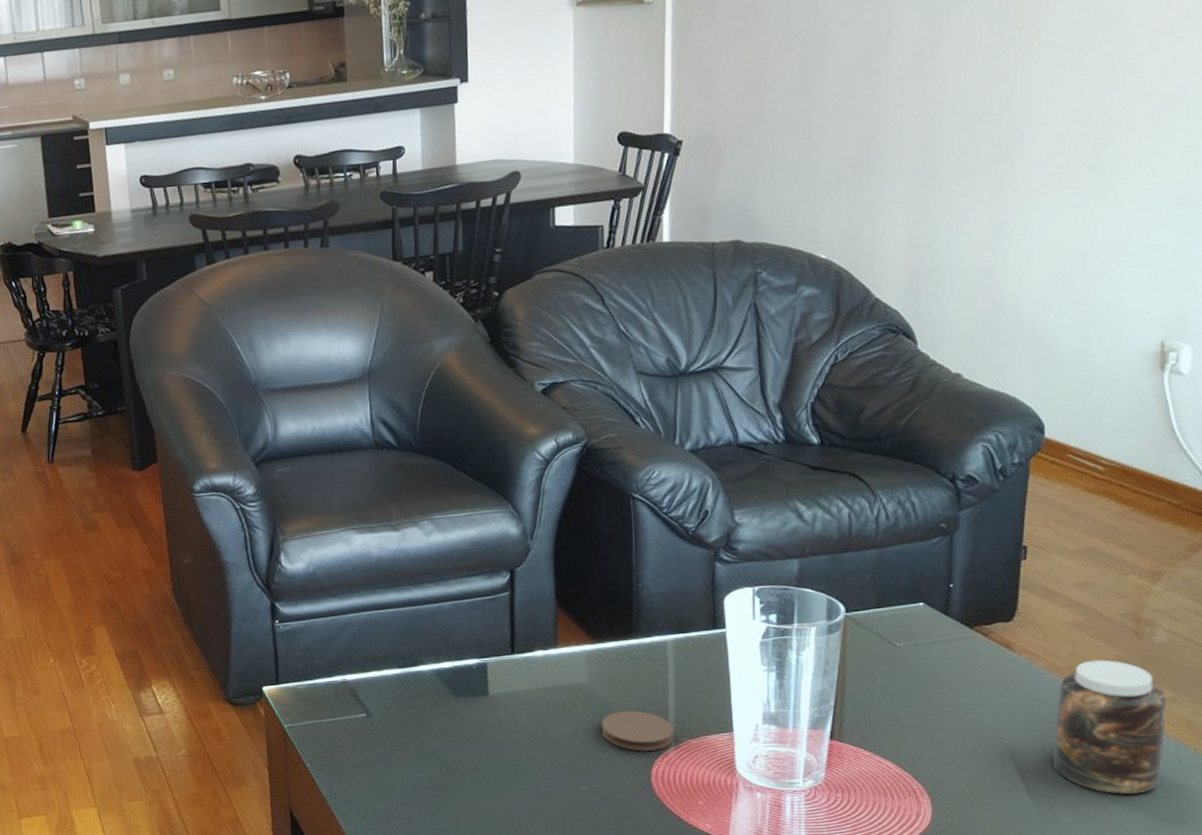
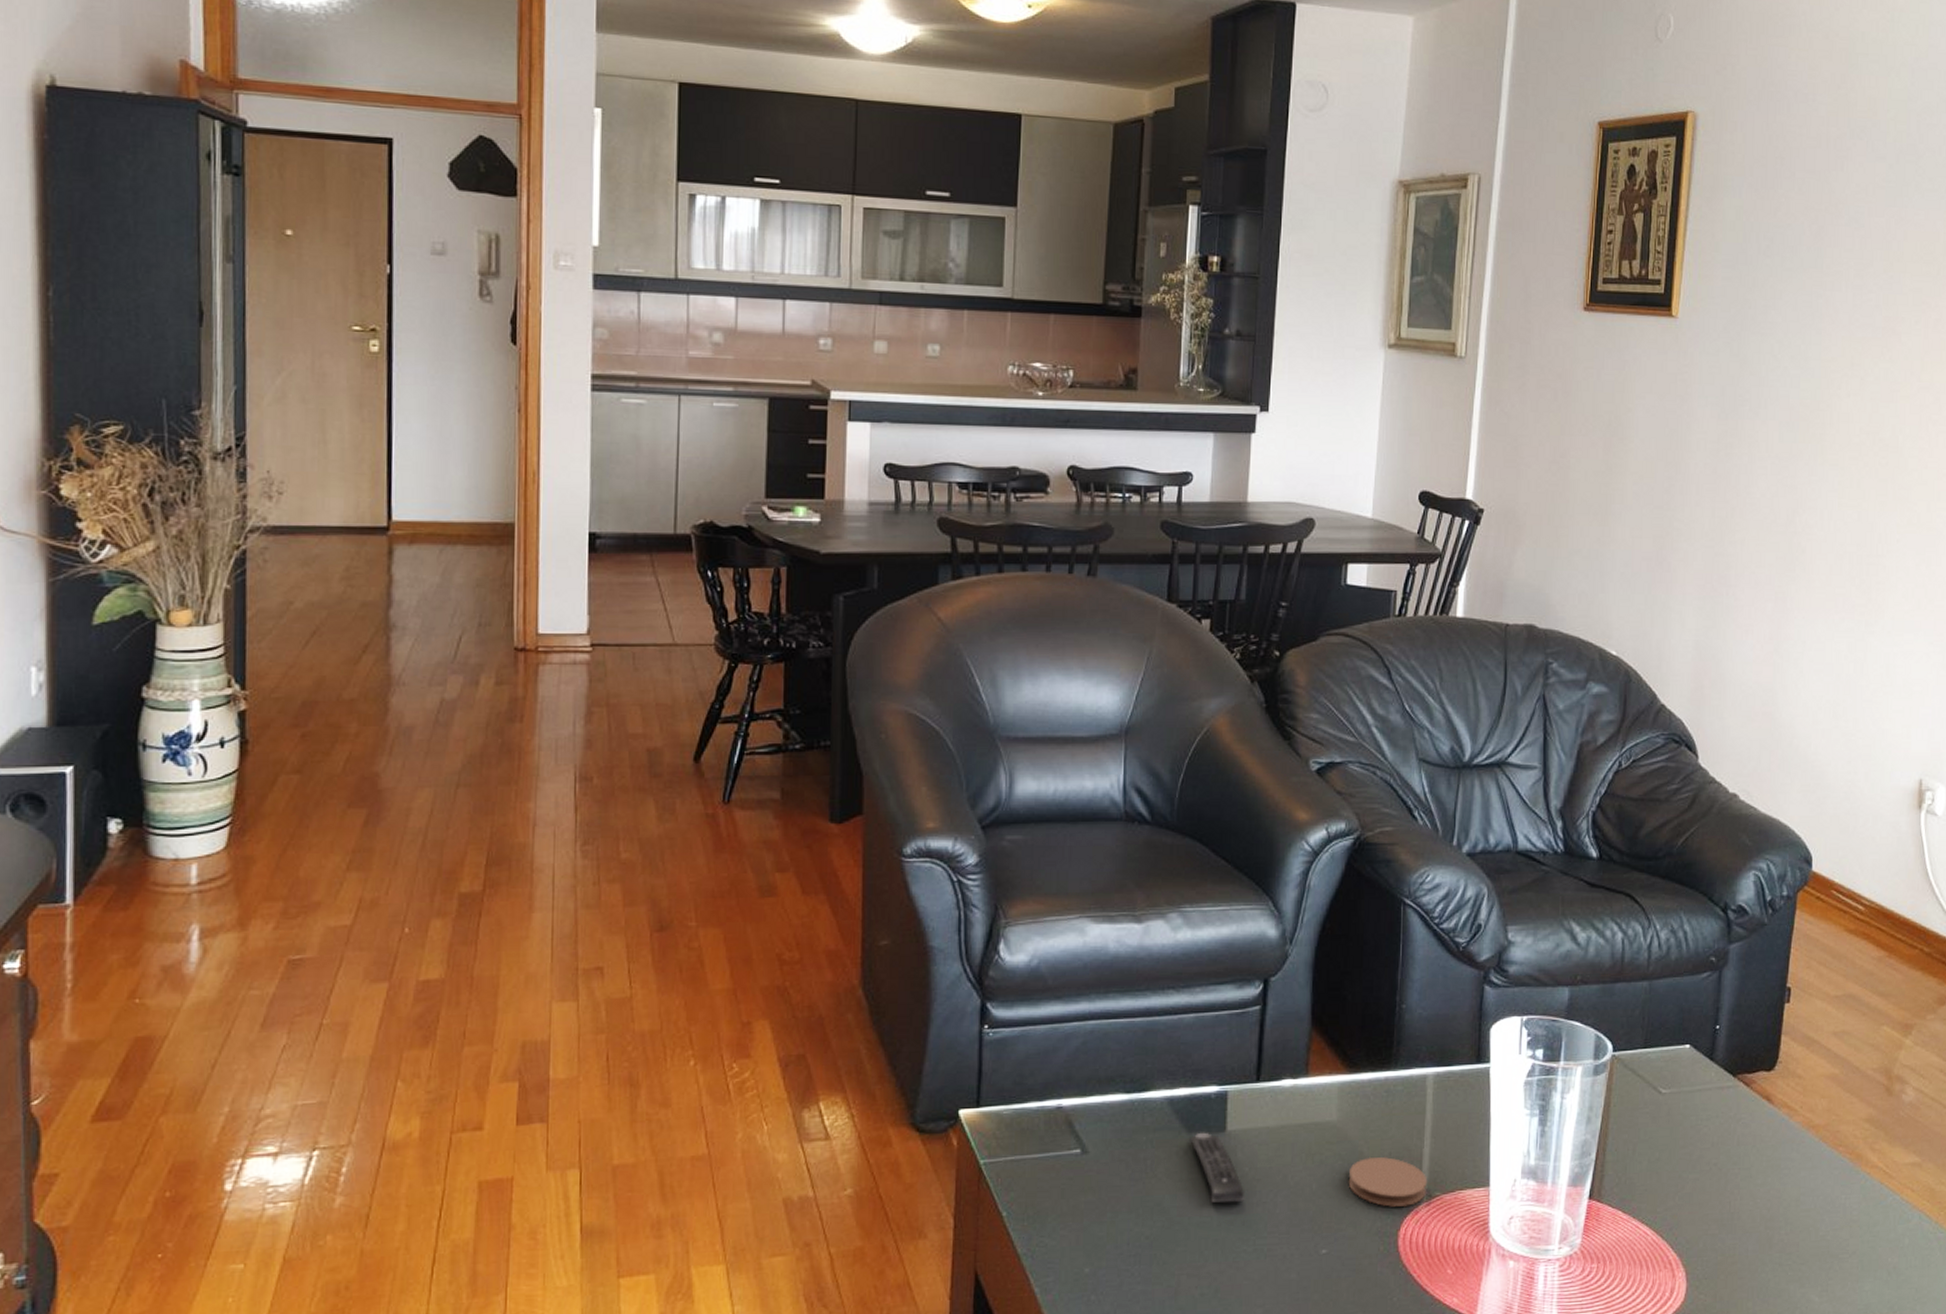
remote control: none [457,696,509,753] -> present [1190,1132,1244,1204]
jar: present [1053,659,1166,795] -> none [1806,1118,1912,1271]

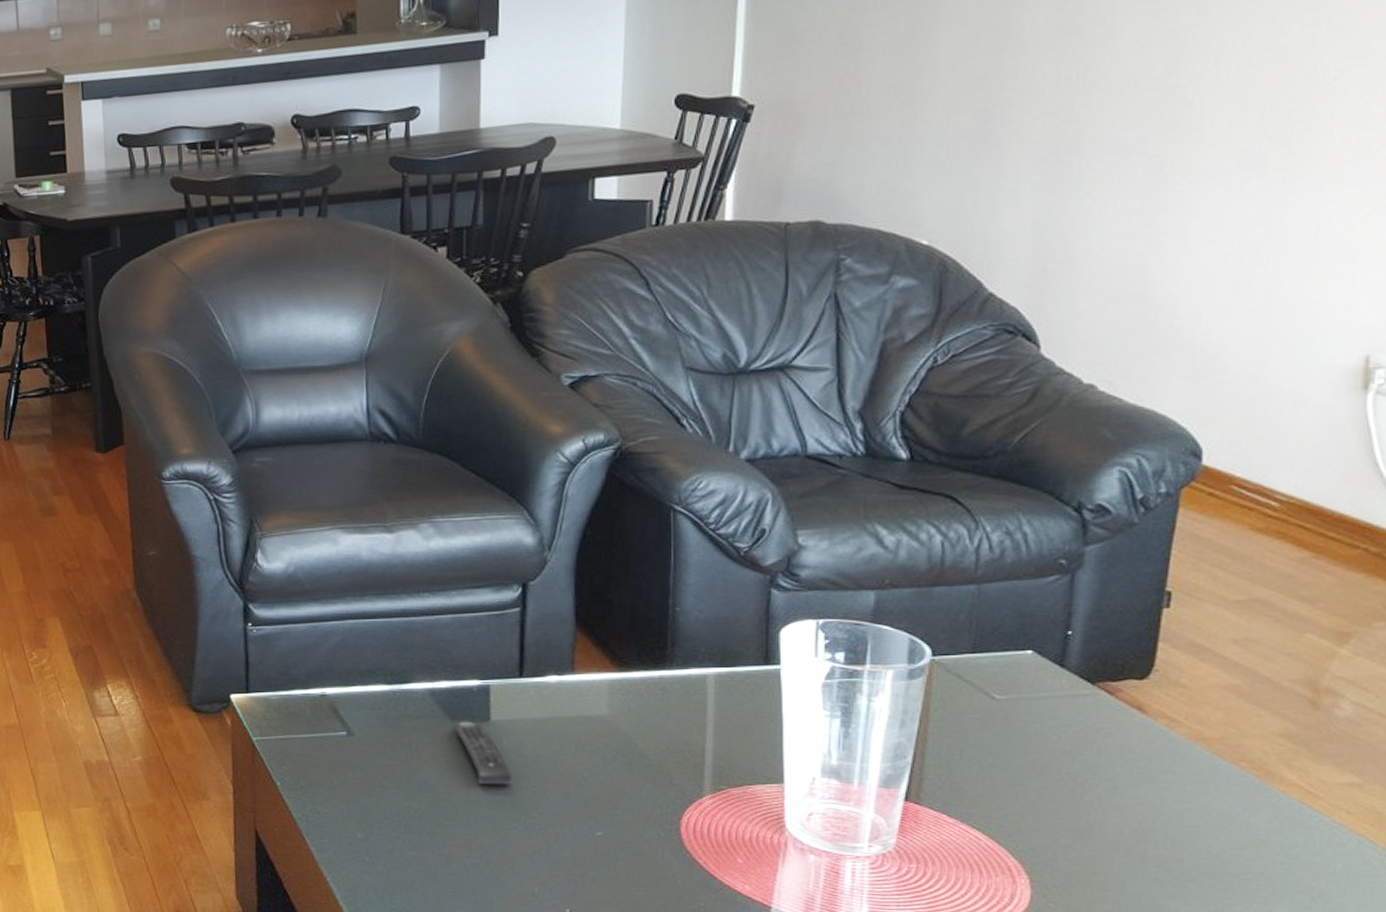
coaster: present [1348,1157,1428,1207] -> none [622,749,712,797]

